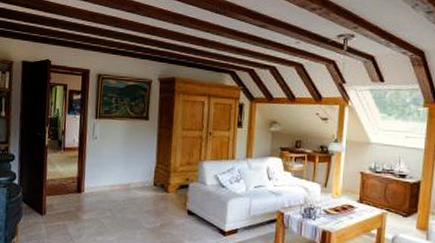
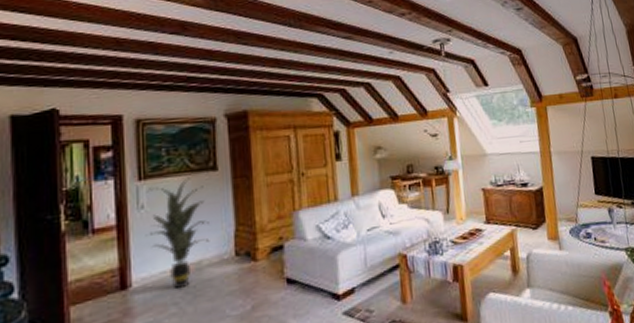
indoor plant: none [96,122,138,201] -> present [145,177,210,290]

